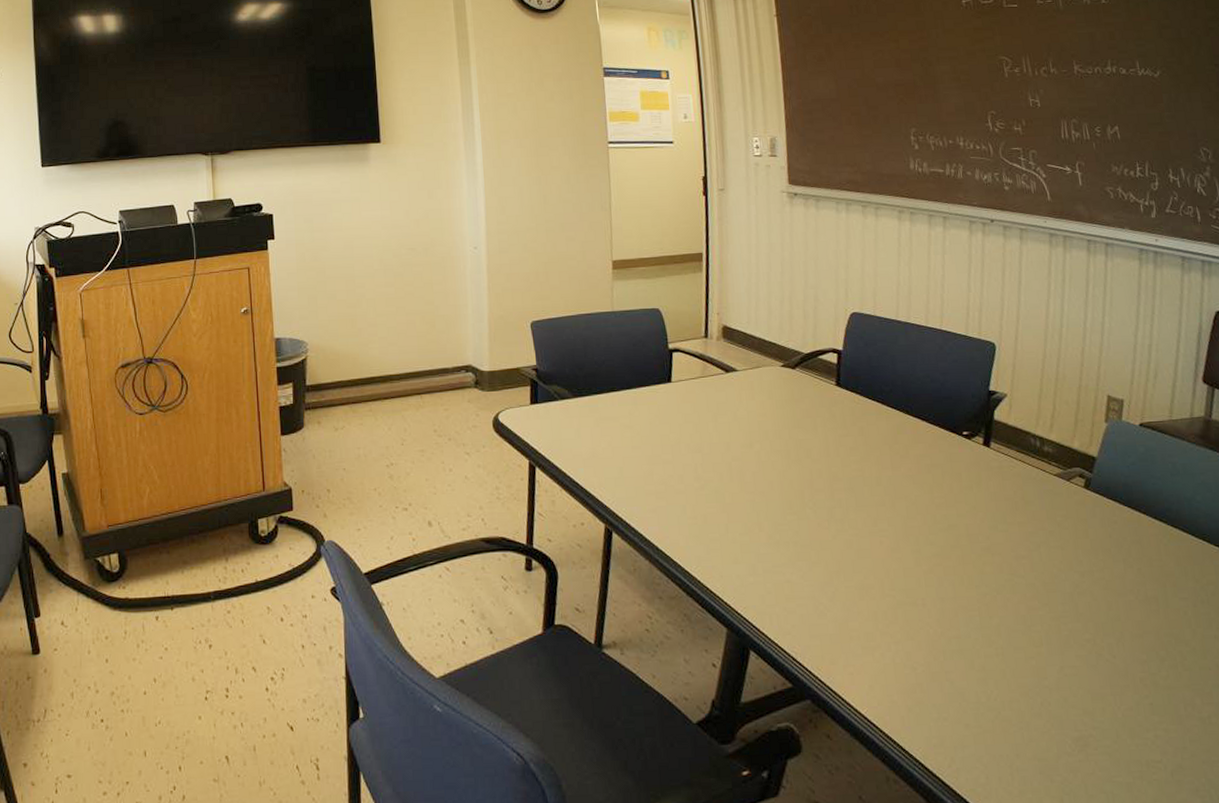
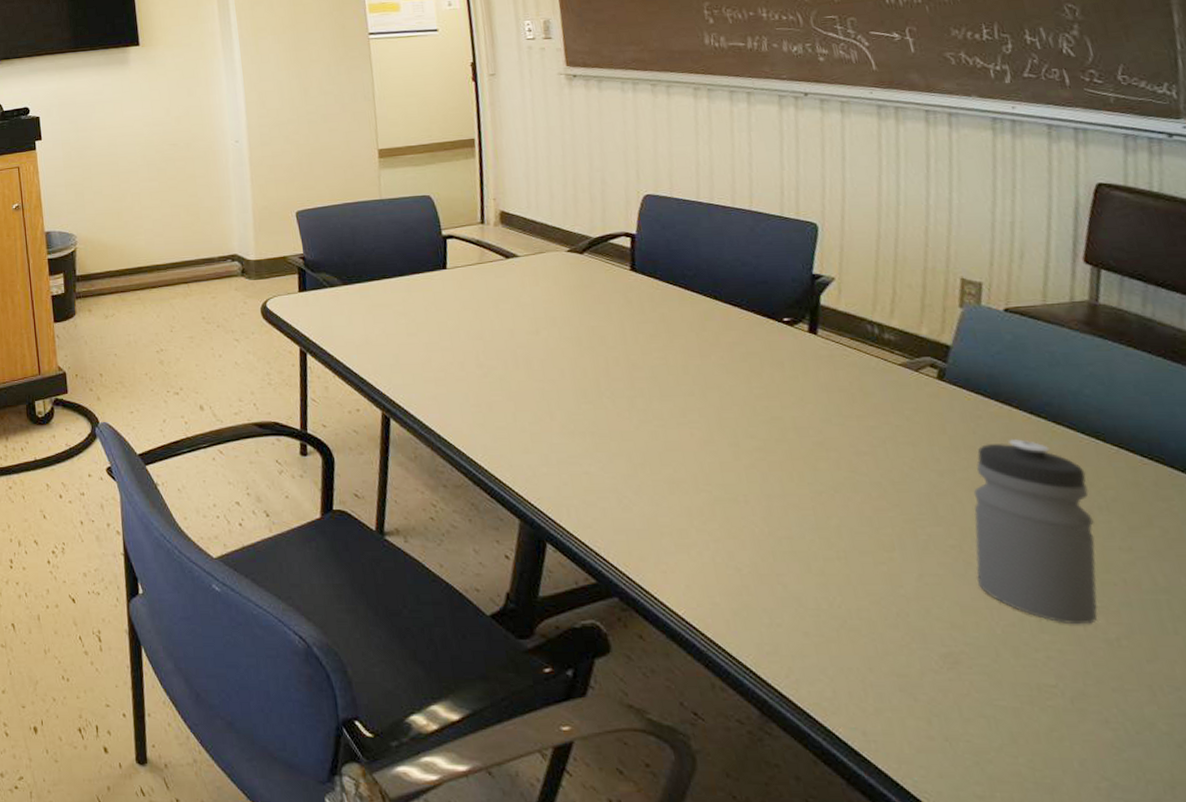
water bottle: none [1105,542,1197,707] -> present [973,439,1098,625]

